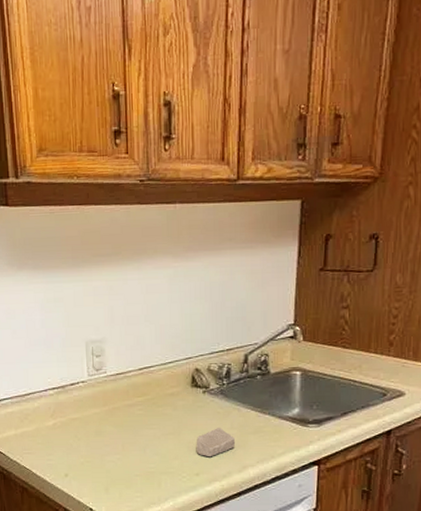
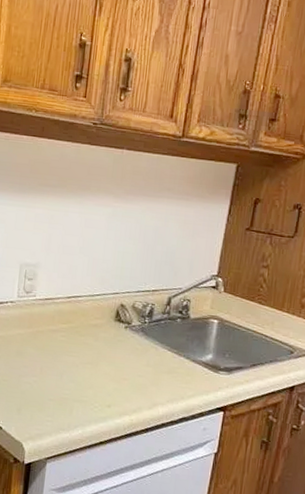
soap bar: present [196,428,236,457] -> none [111,363,150,391]

